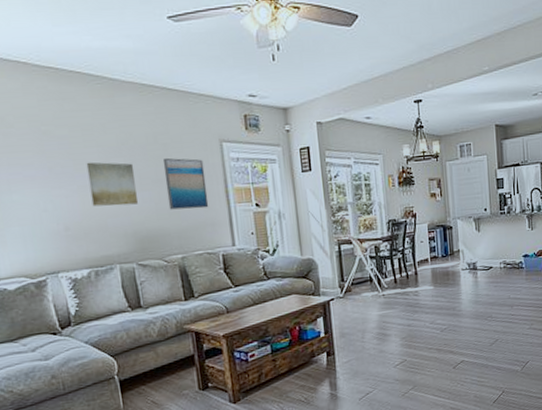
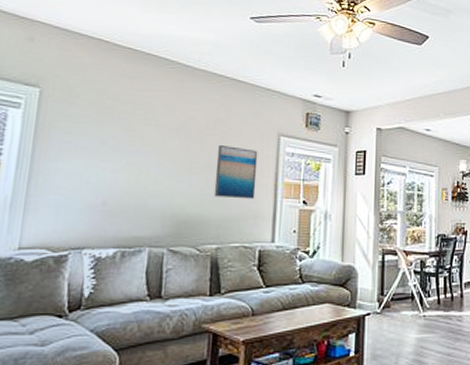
wall art: present [86,162,138,207] -> none [136,139,188,187]

